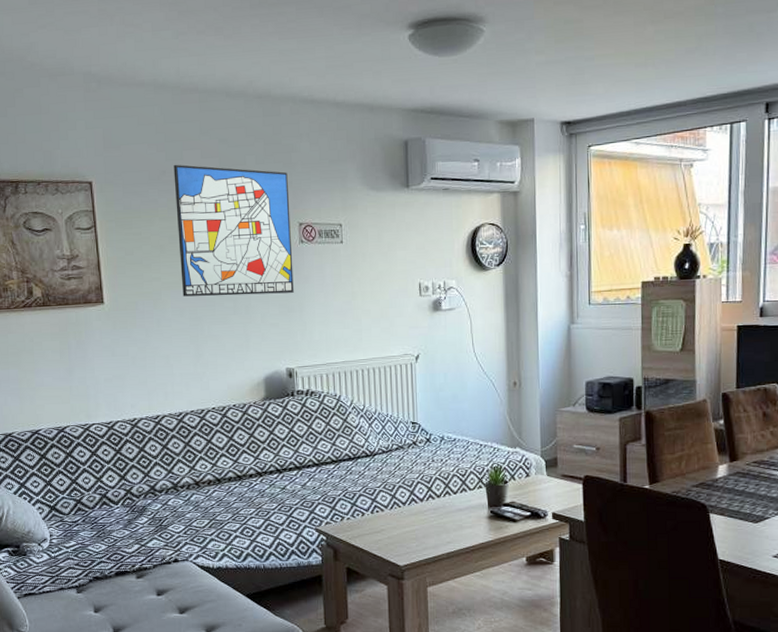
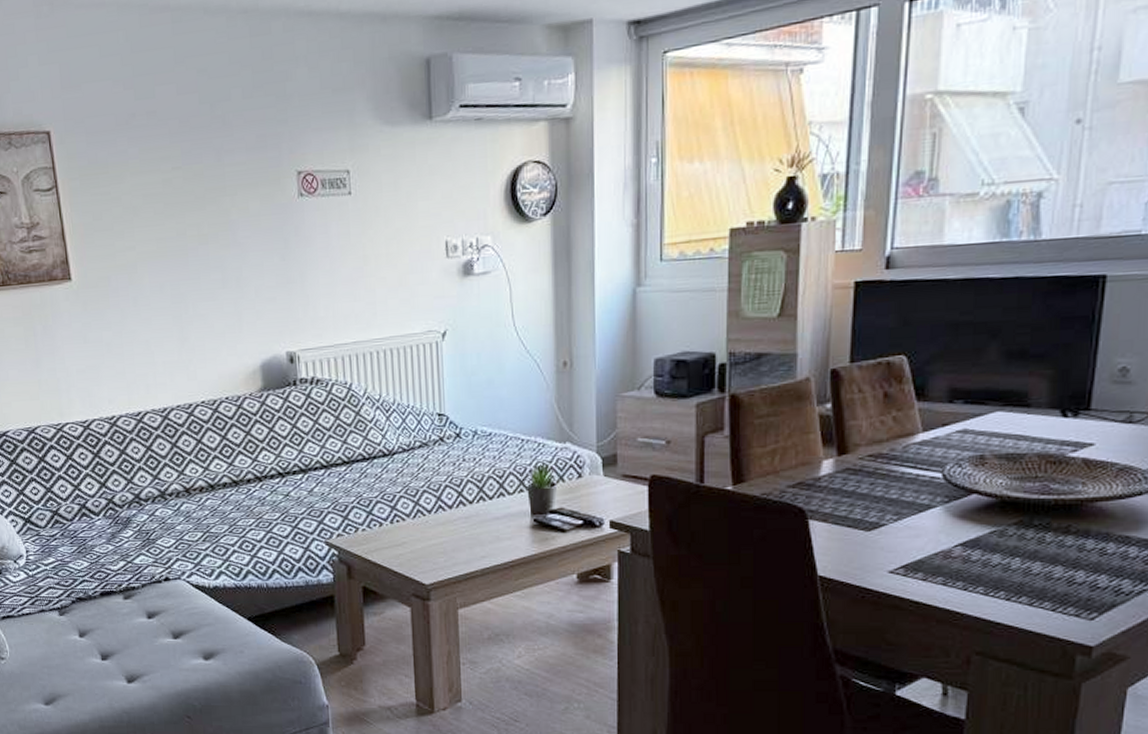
wall art: present [173,164,294,297] -> none [144,104,293,269]

